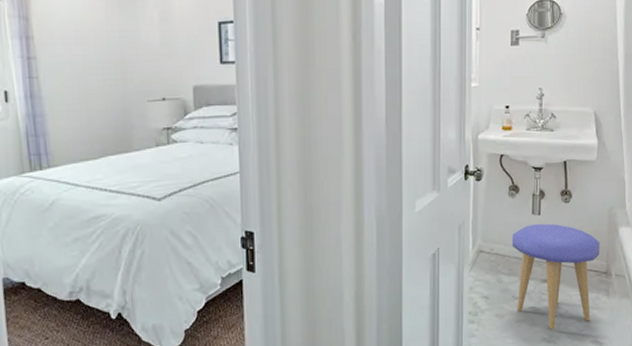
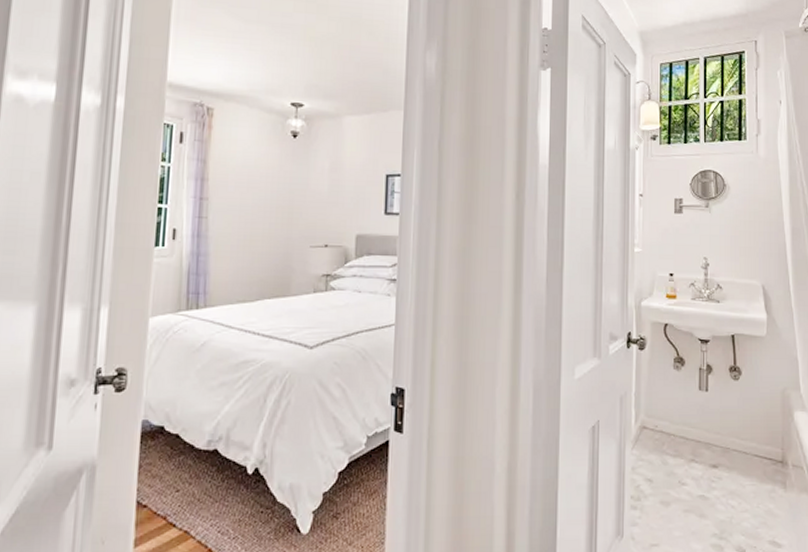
stool: present [512,223,600,330] -> none [677,402,774,524]

